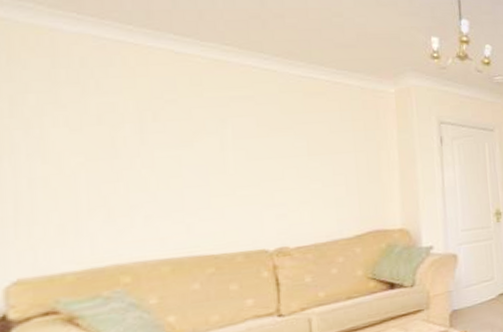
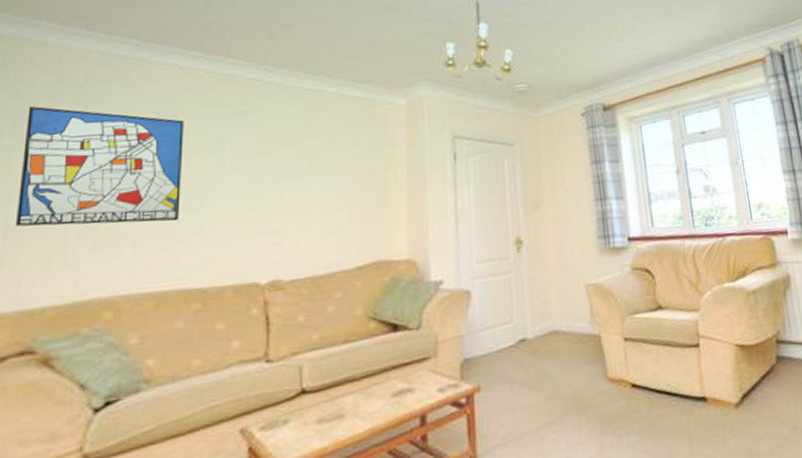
wall art: none [24,86,188,201] -> present [16,105,184,227]

